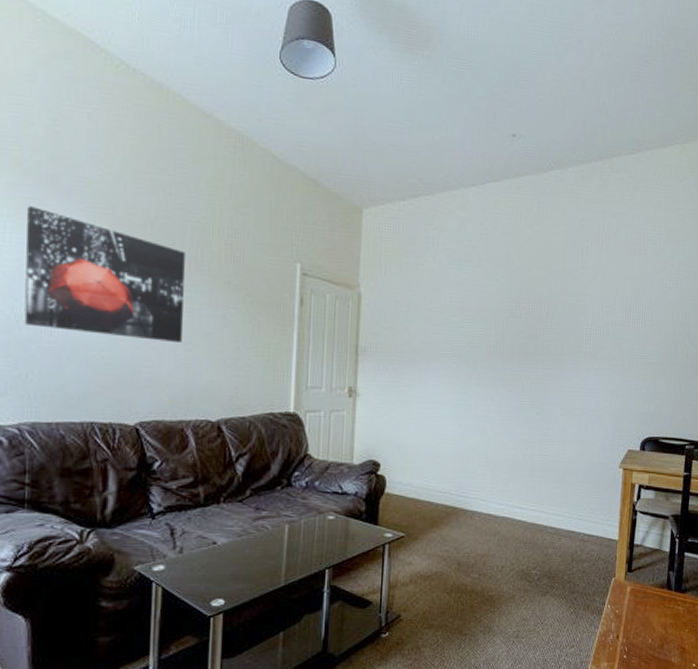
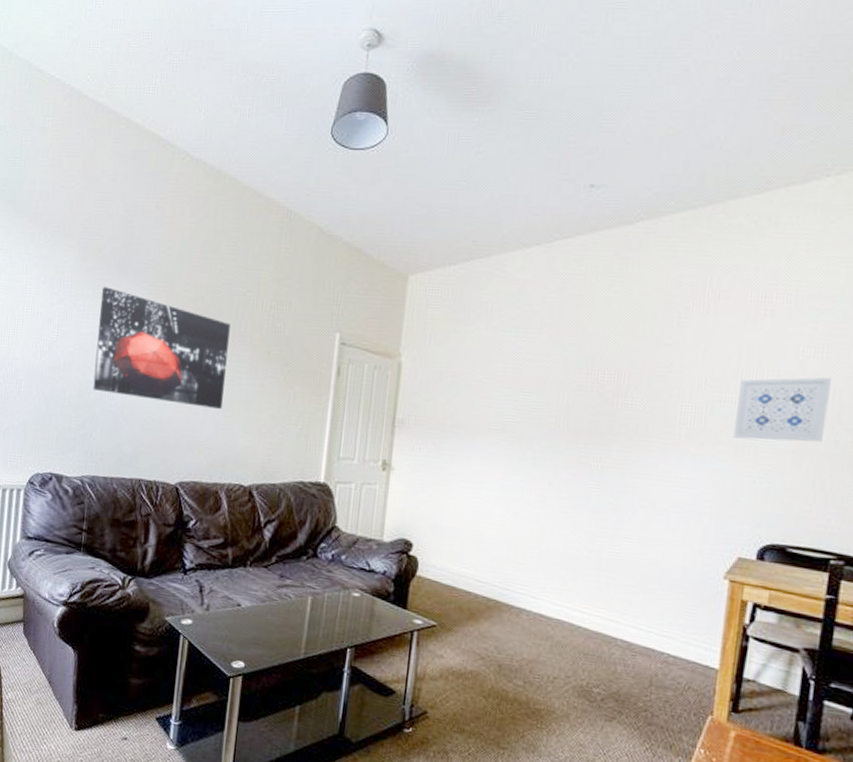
wall art: none [621,304,683,355] -> present [732,377,831,442]

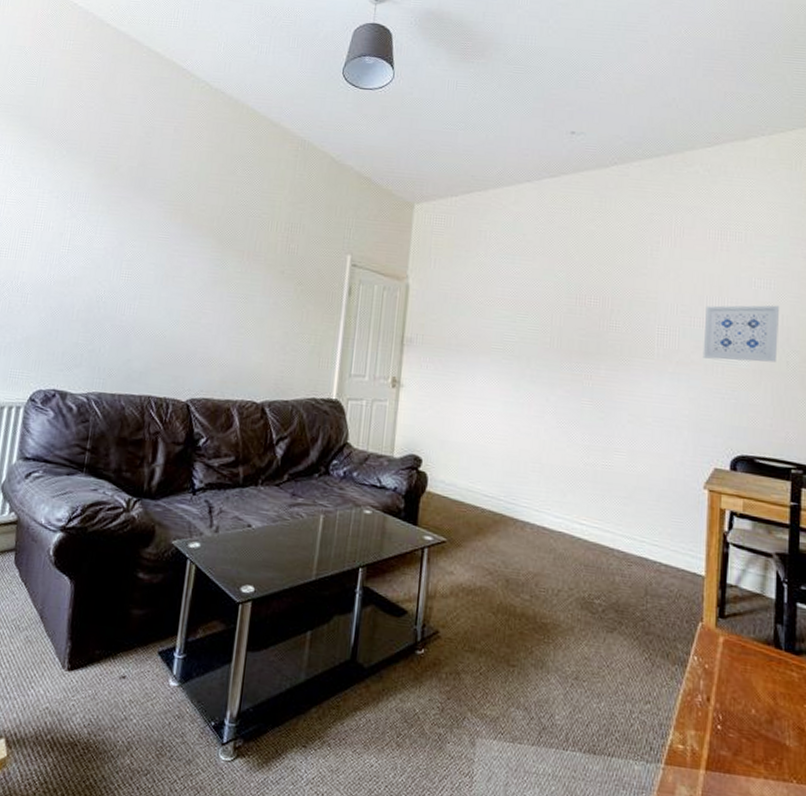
wall art: present [93,287,230,409] -> none [103,204,245,326]

